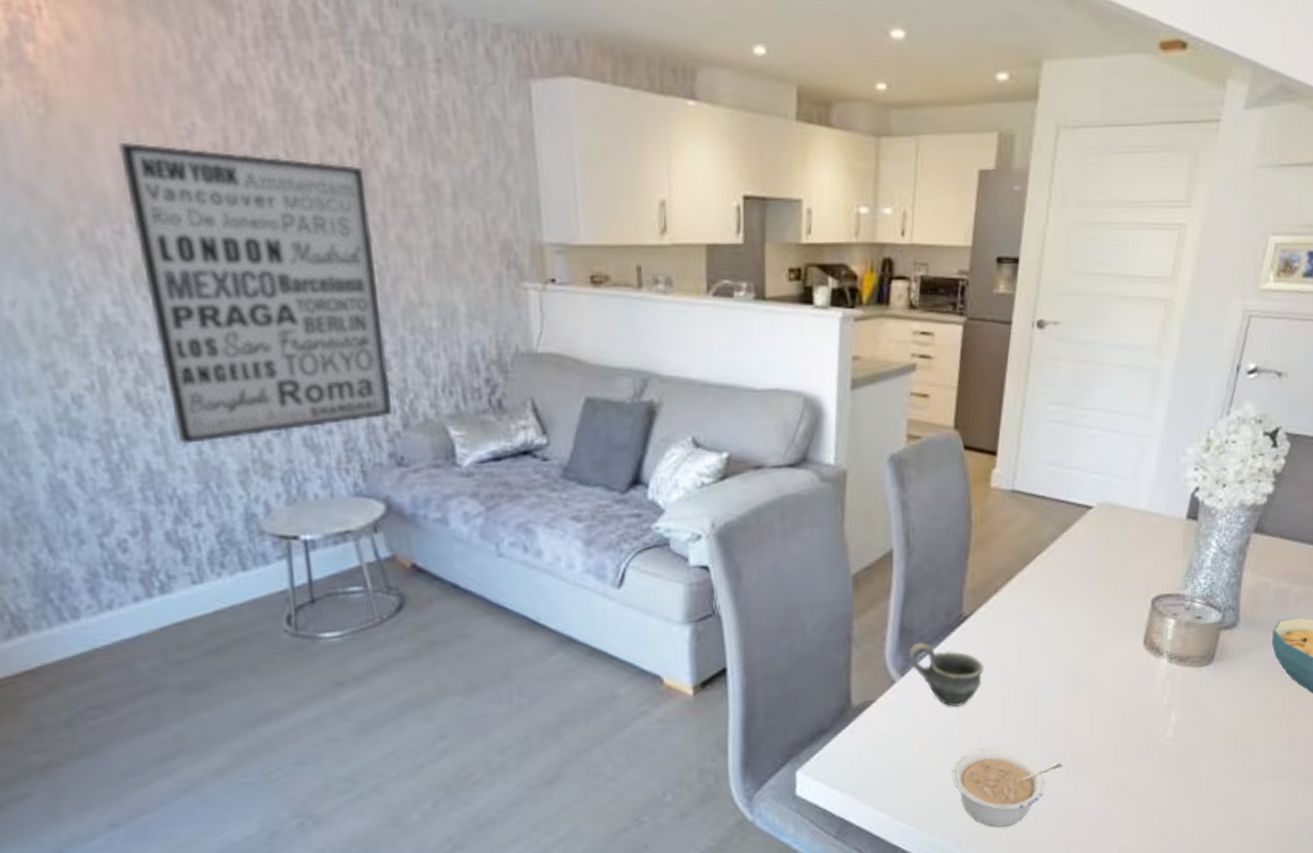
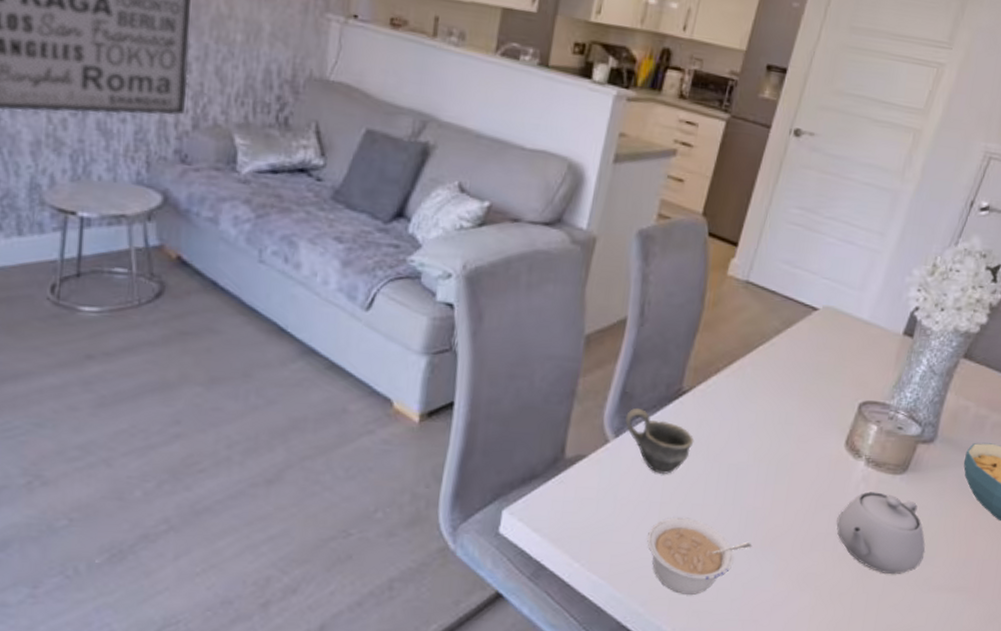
teapot: none [1147,688,1246,772] -> present [836,491,925,575]

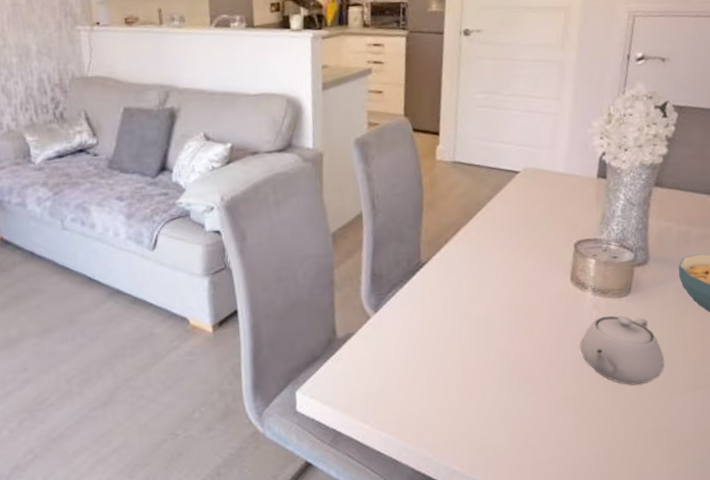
cup: present [624,407,694,475] -> none [379,284,442,337]
legume: present [647,517,752,595] -> none [421,369,512,435]

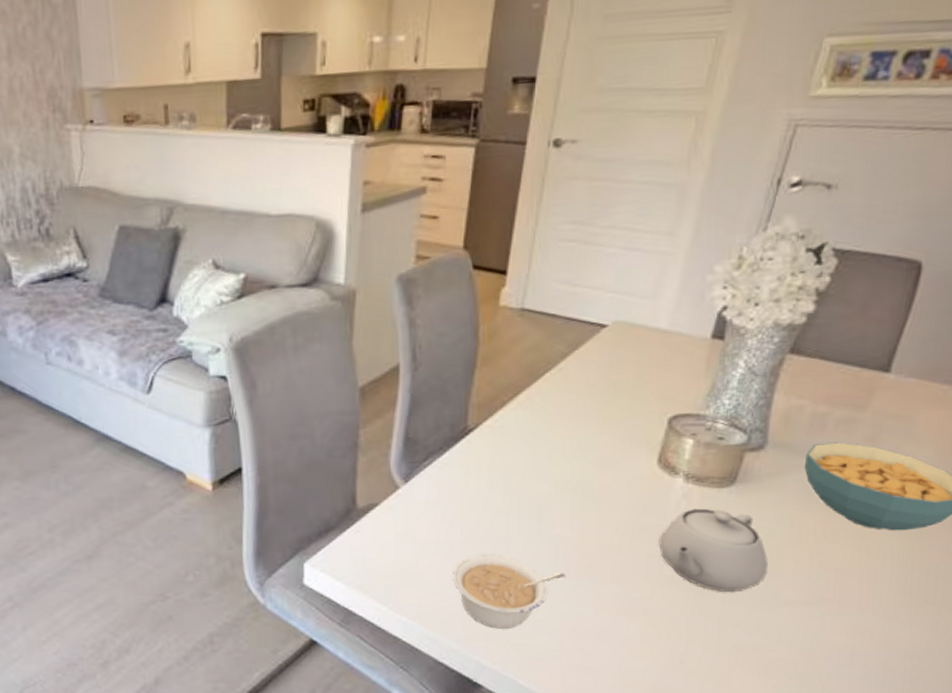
legume: none [421,369,512,435] -> present [453,554,566,629]

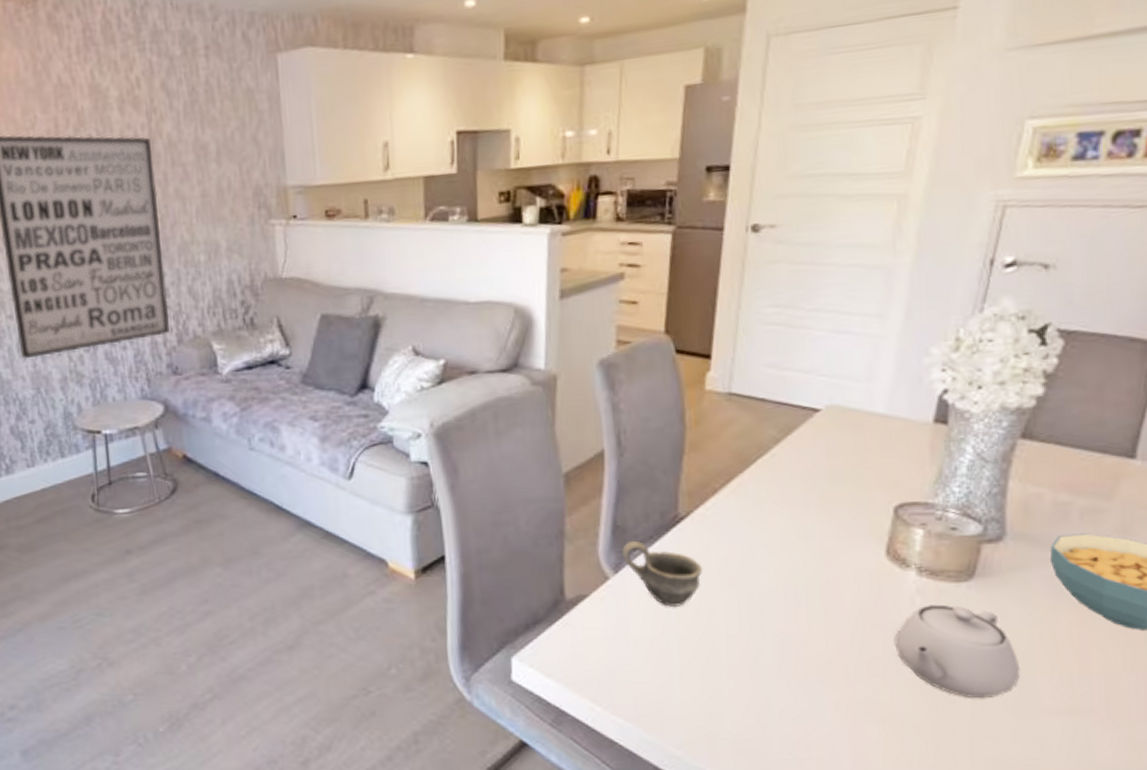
cup: none [411,451,488,515] -> present [621,540,703,608]
legume: present [453,554,566,629] -> none [670,651,794,734]

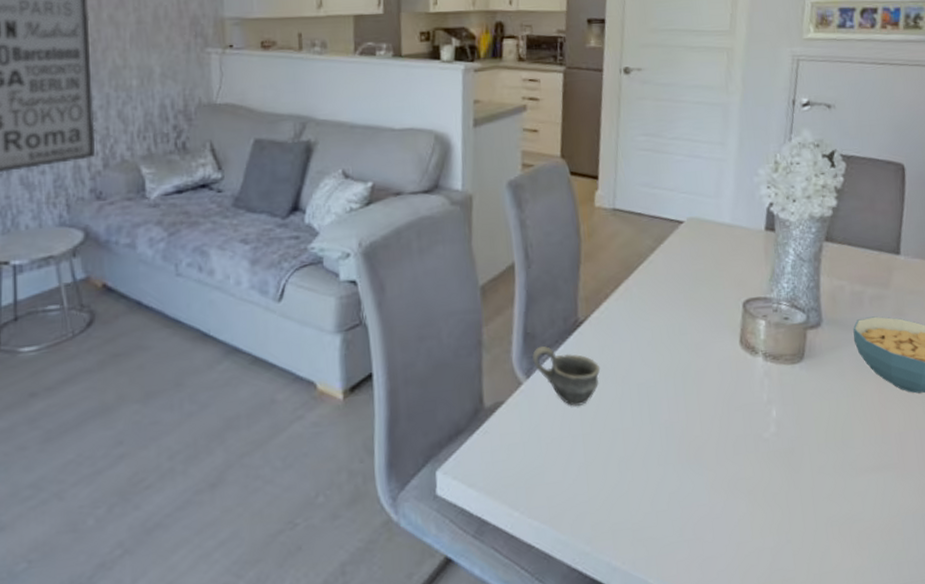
teapot: present [894,604,1021,699] -> none [751,384,843,465]

